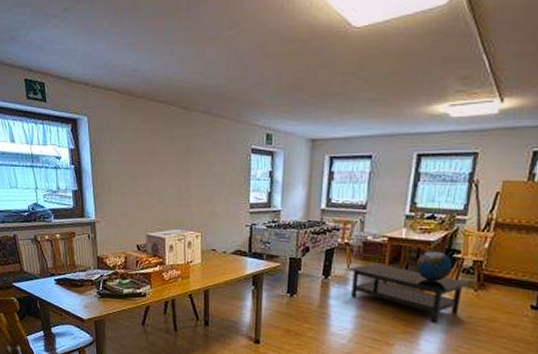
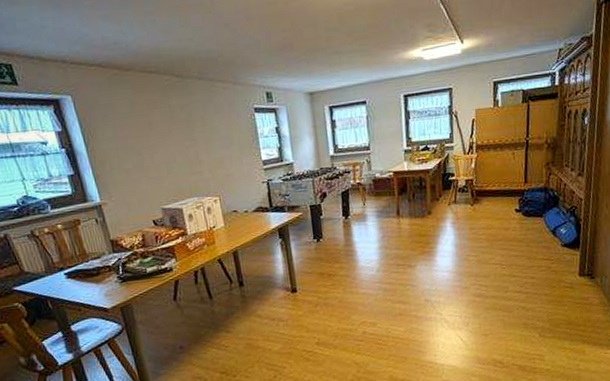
coffee table: present [347,263,470,323] -> none [364,196,466,240]
globe: present [416,251,452,282] -> none [420,177,450,205]

